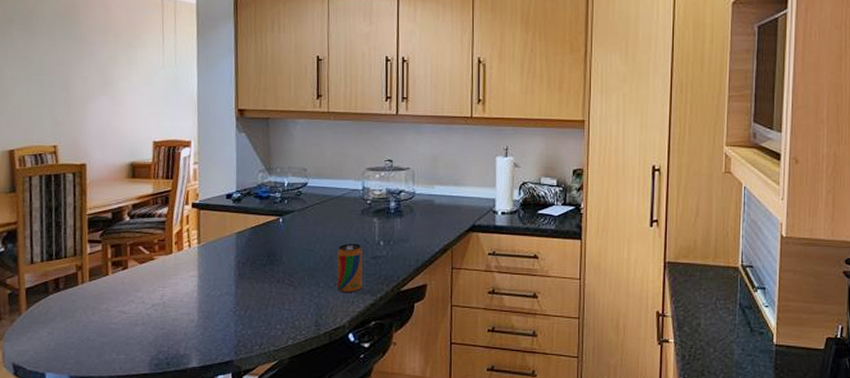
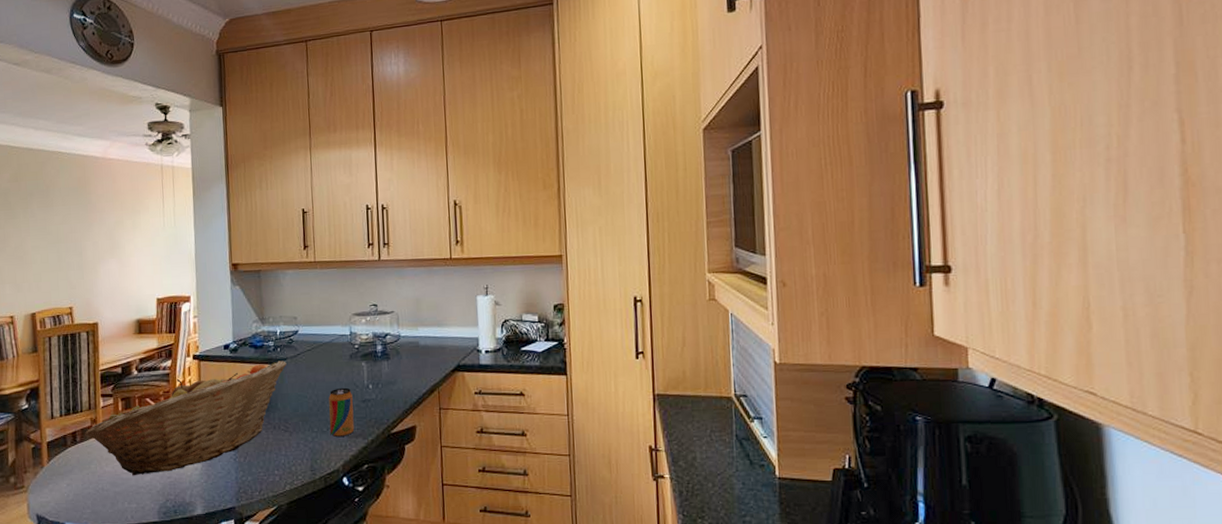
fruit basket: none [68,213,294,326] -> present [84,361,287,476]

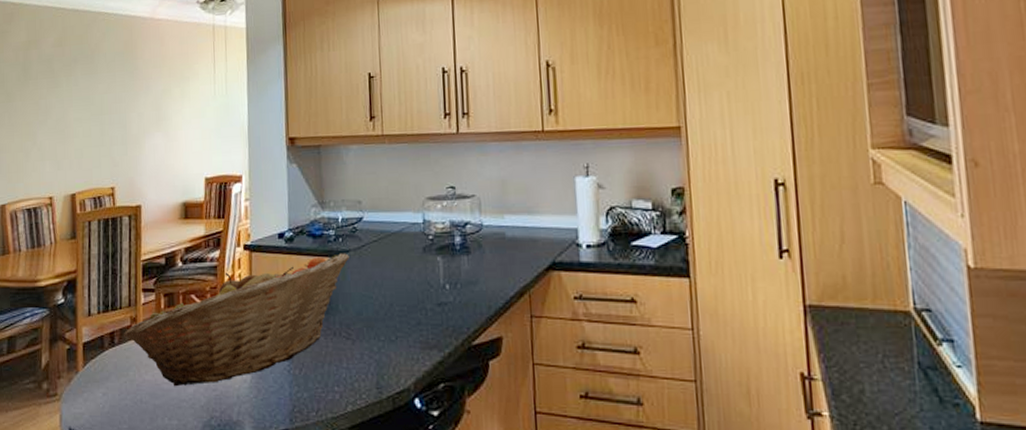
beverage can: present [329,387,355,438] -> none [398,287,428,349]

